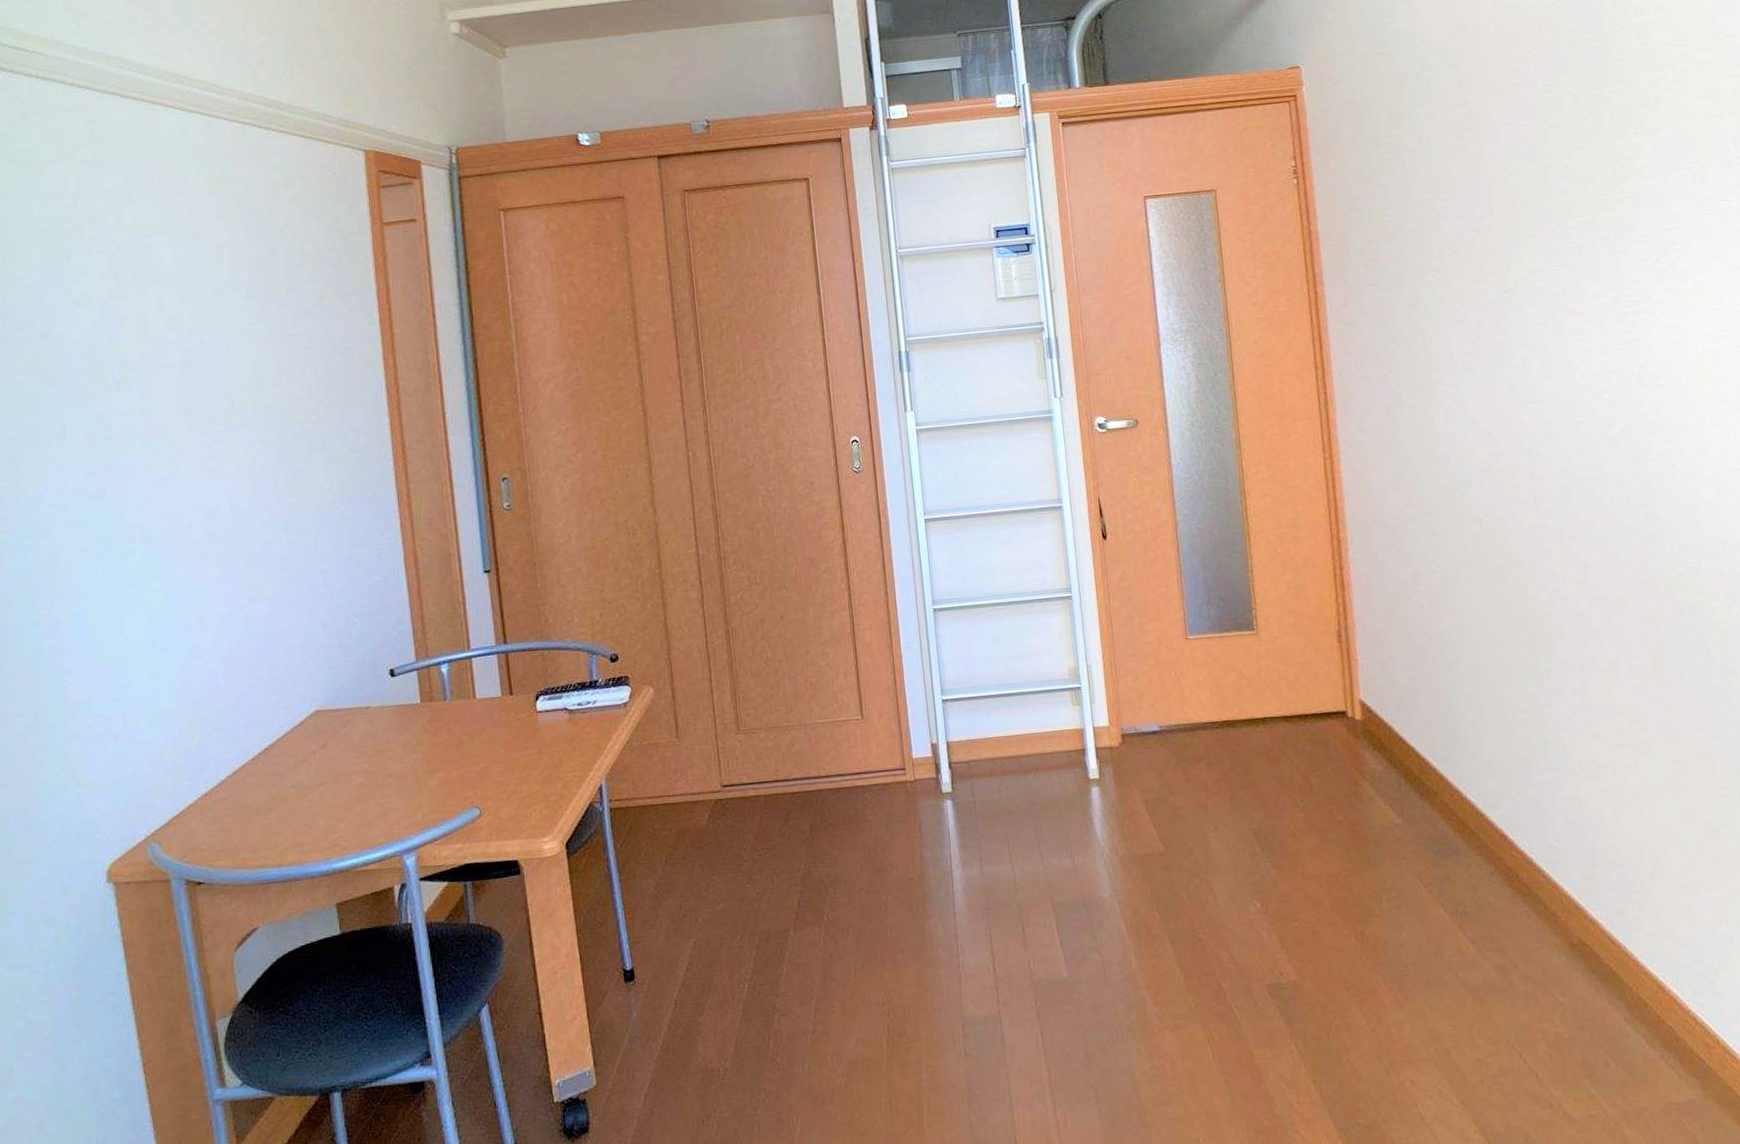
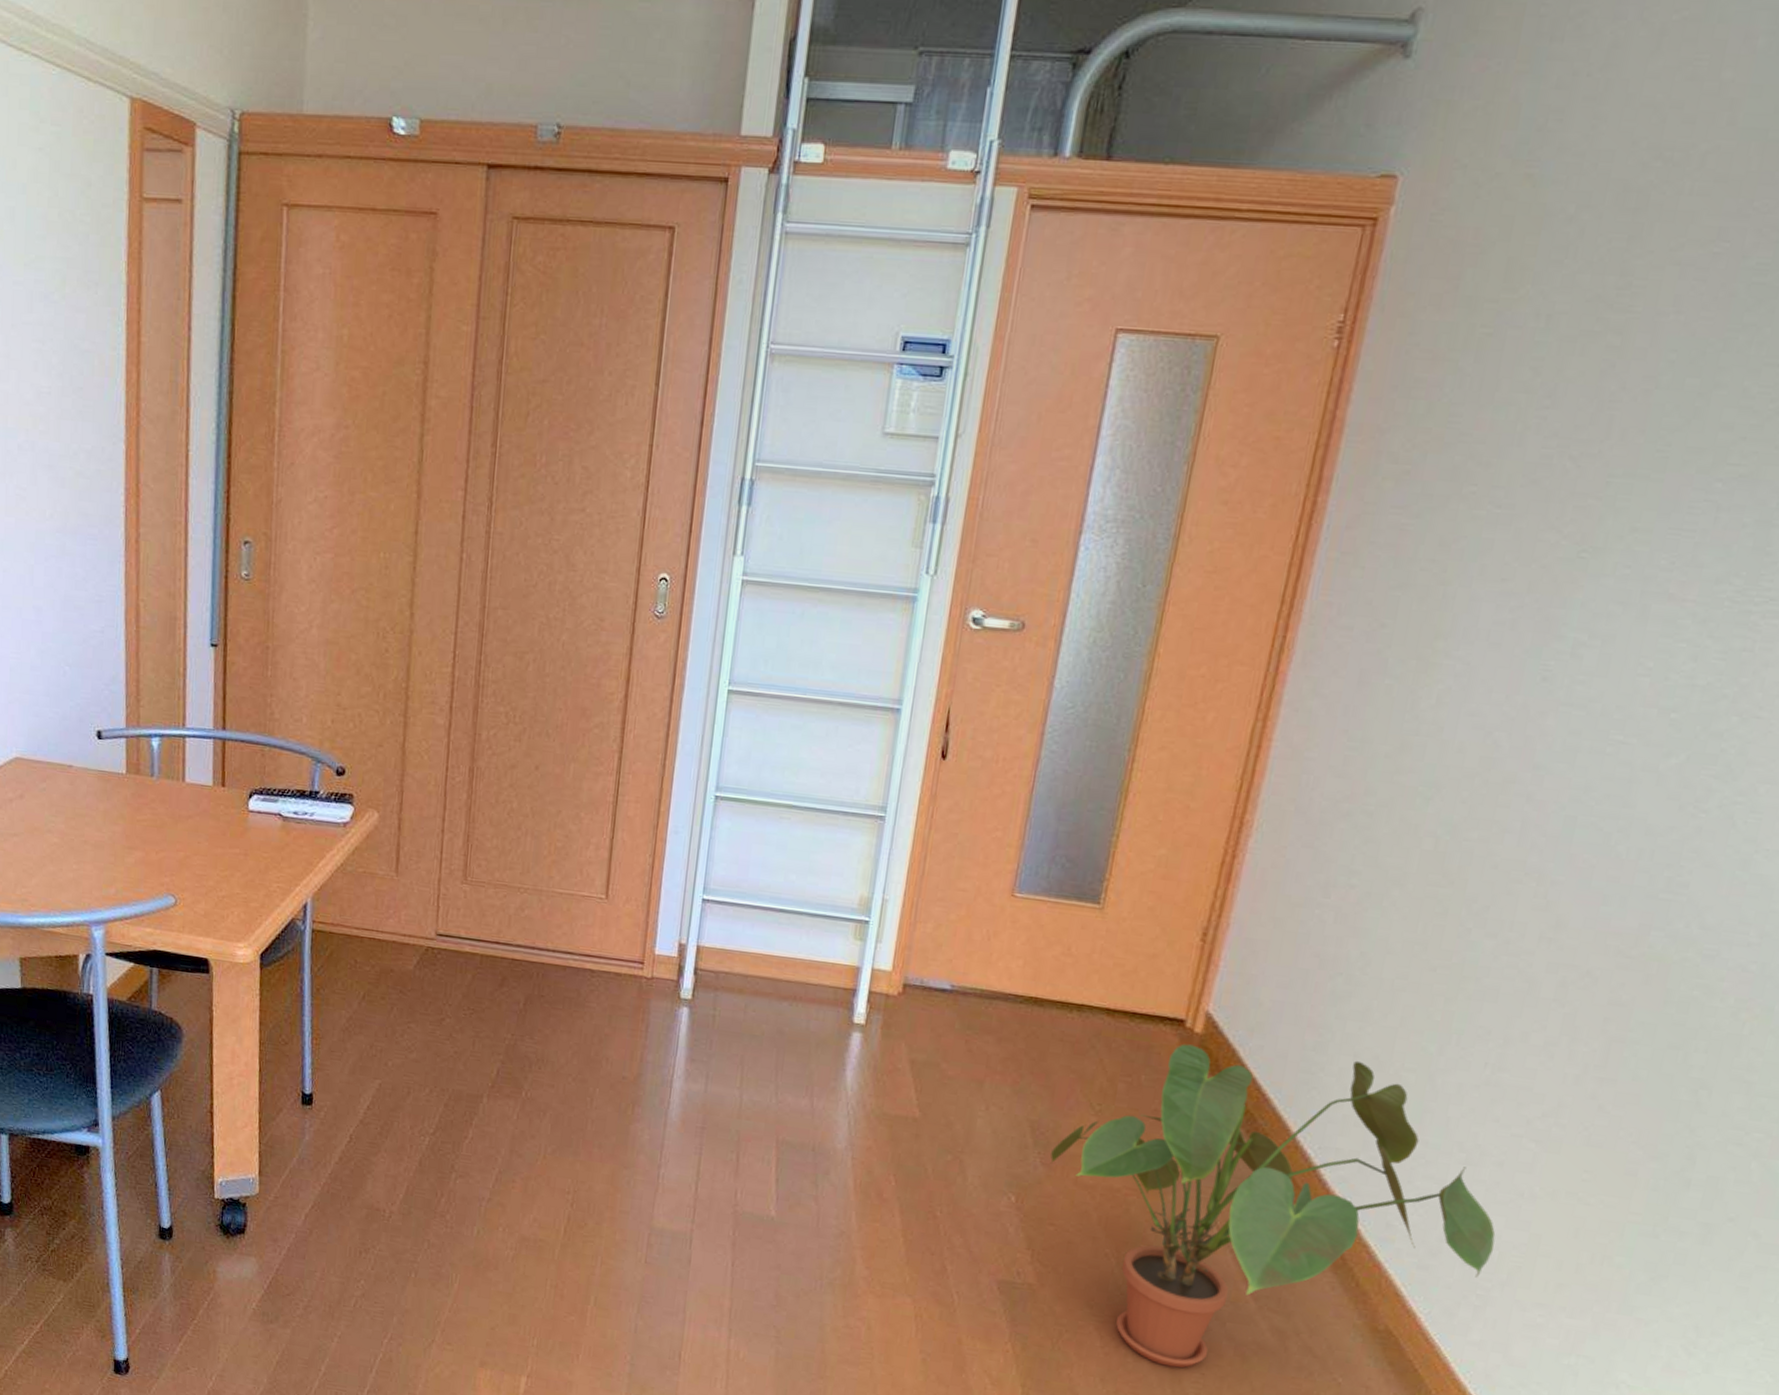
house plant: none [1276,712,1635,1027] -> present [1050,1043,1496,1368]

